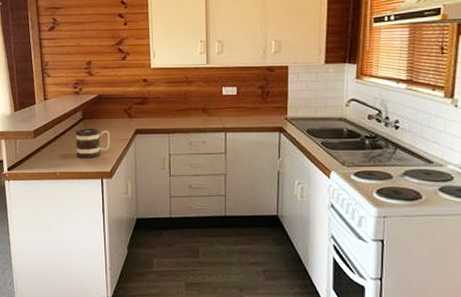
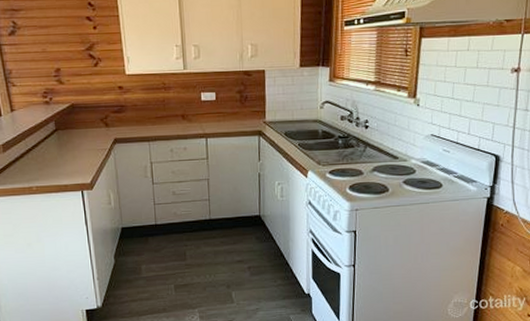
mug: present [75,128,110,158] -> none [49,139,88,171]

